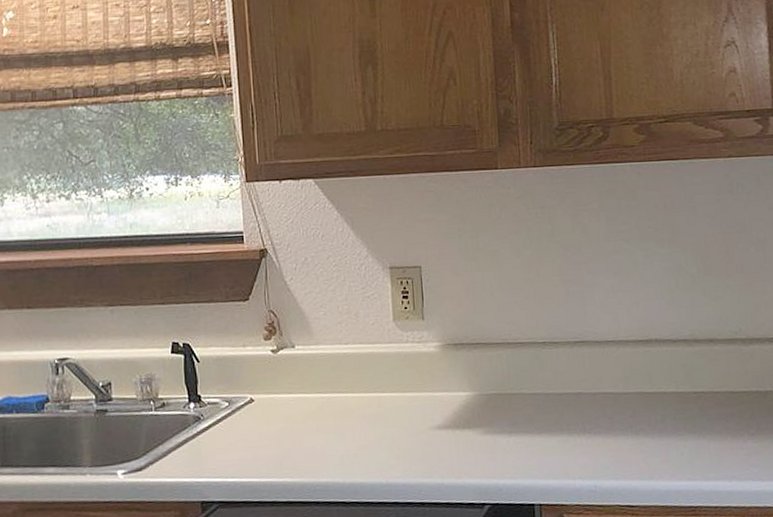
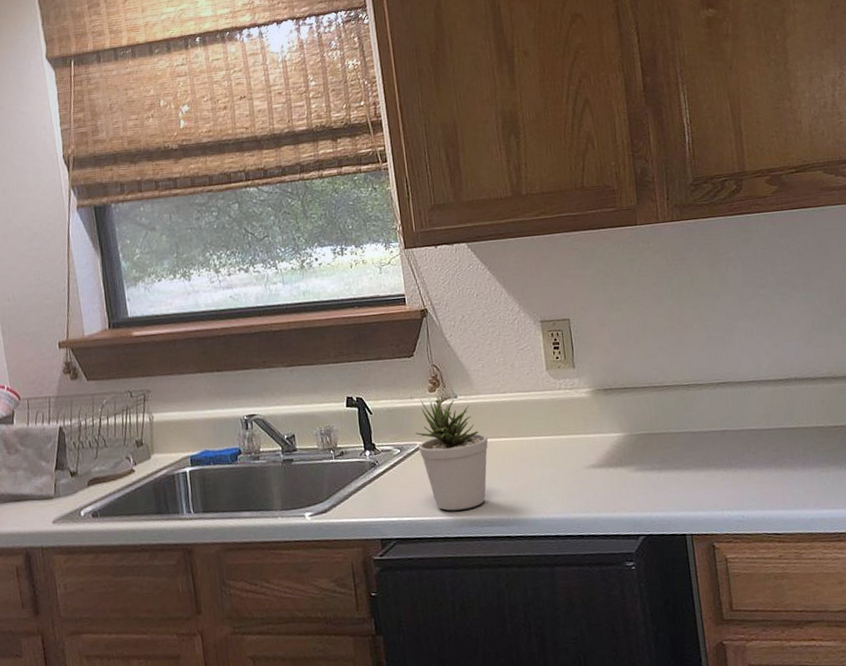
potted plant: none [246,343,327,472] -> present [415,394,489,511]

